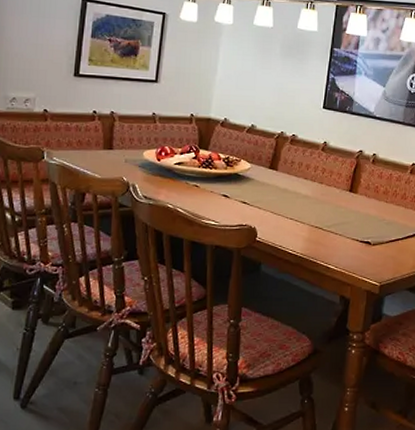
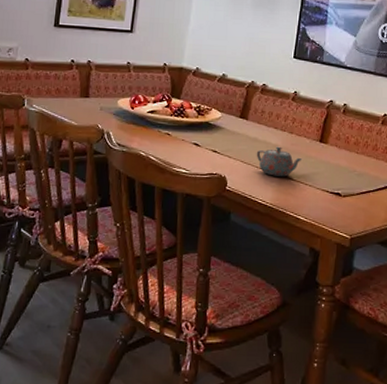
teapot: none [286,197,333,227] -> present [256,146,303,177]

